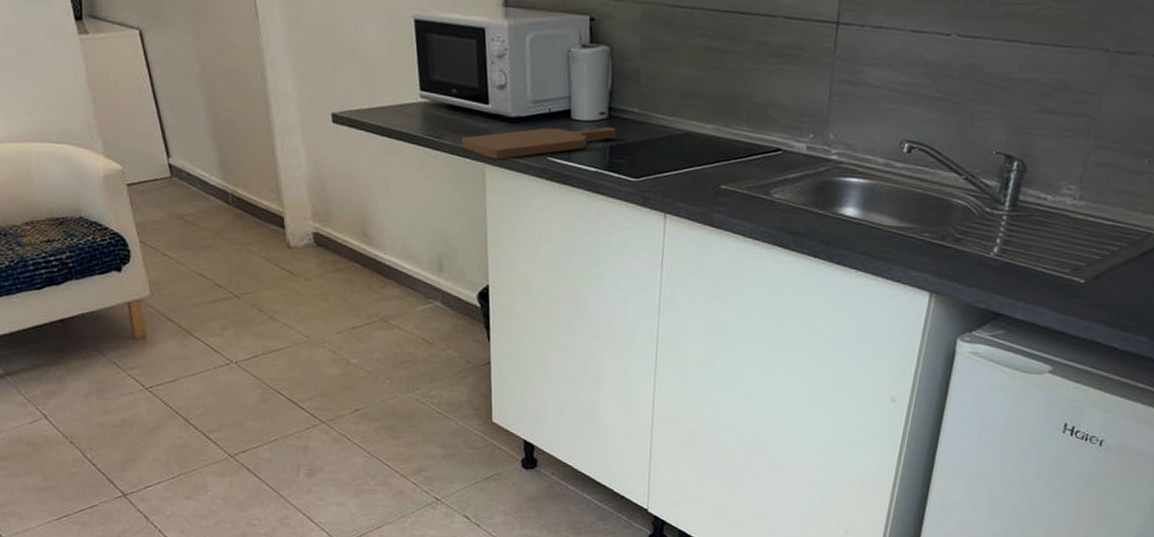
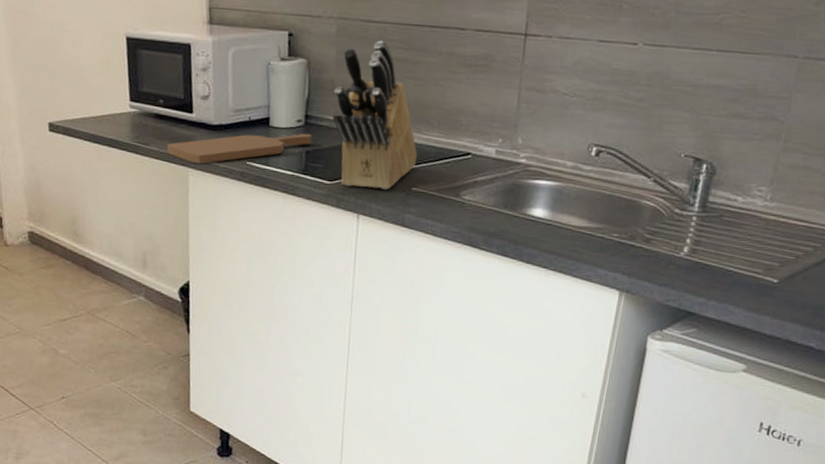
knife block: none [637,27,727,188] -> present [332,40,418,190]

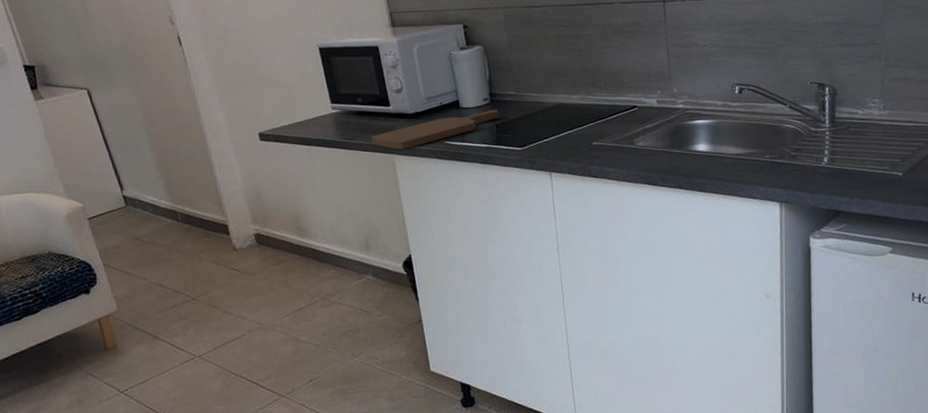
knife block: present [332,40,418,190] -> none [511,21,592,150]

